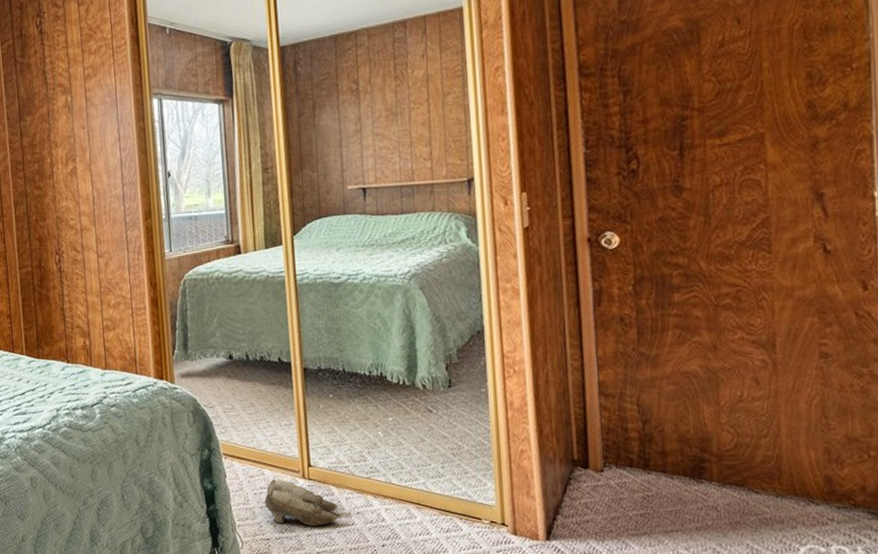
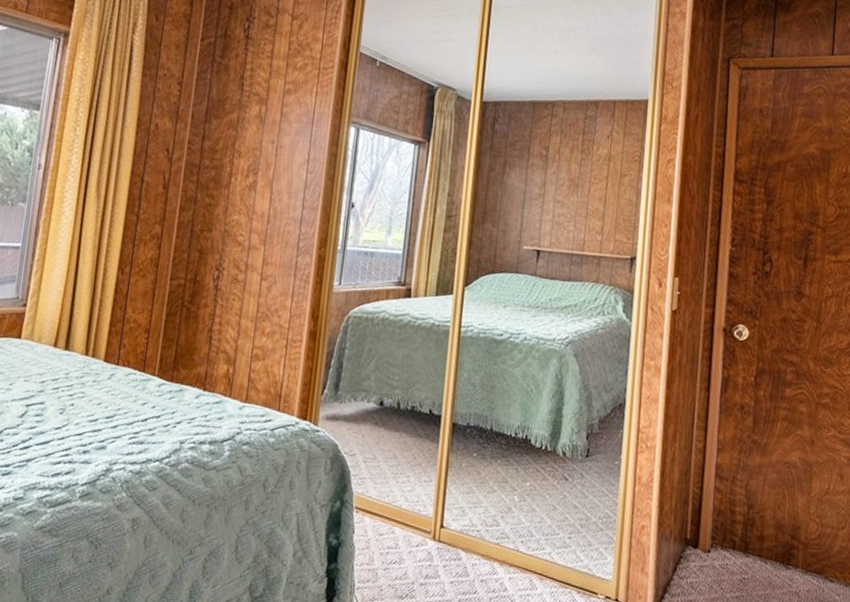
slippers: present [264,480,338,526] -> none [389,539,464,593]

